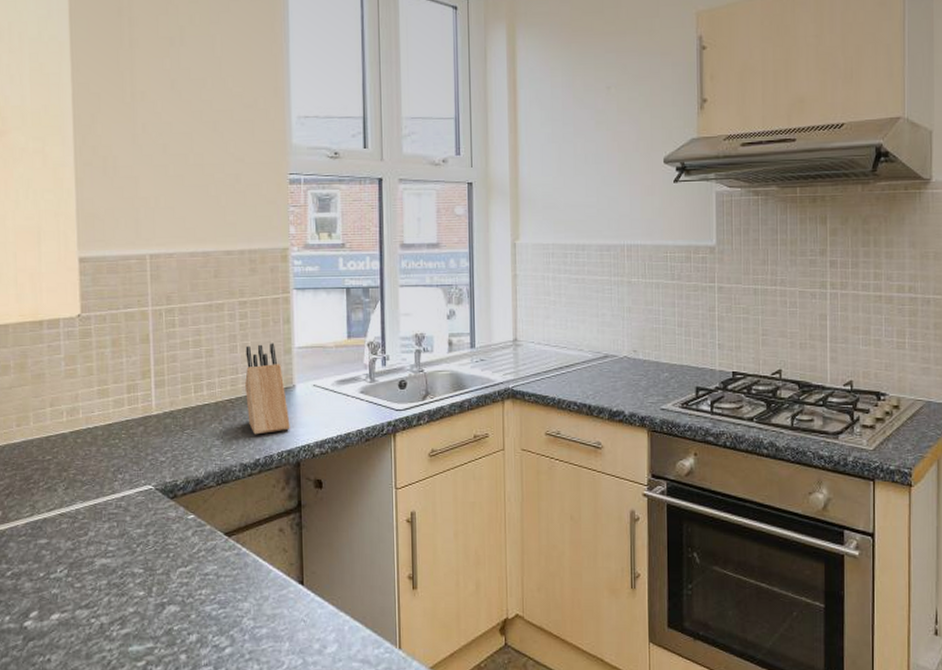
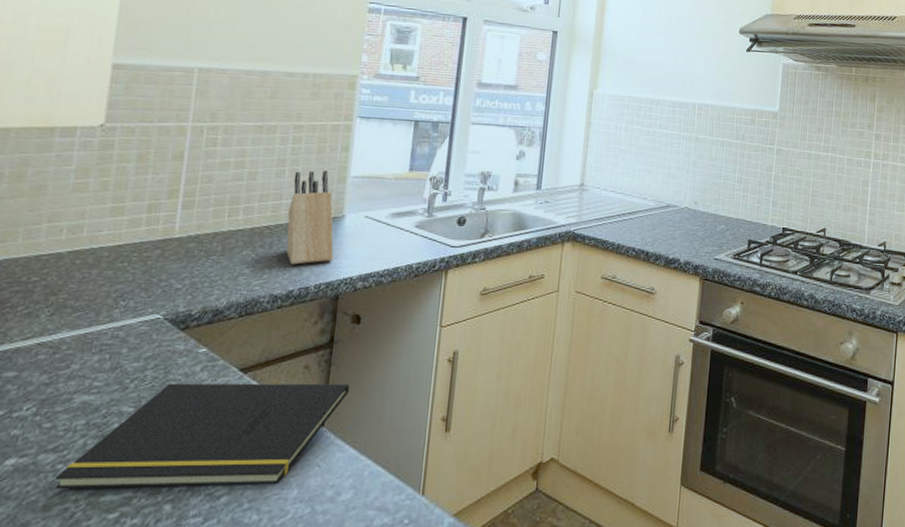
notepad: none [91,545,321,640] -> present [54,383,350,489]

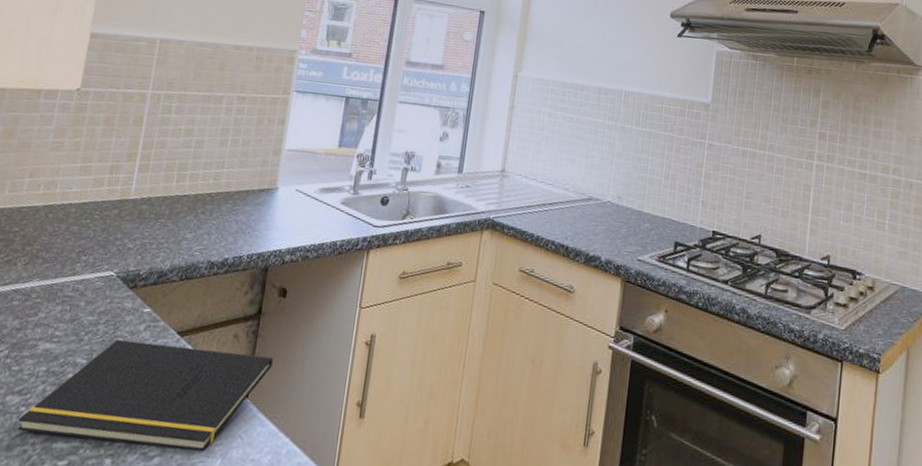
knife block: present [286,170,334,265] -> none [224,141,268,234]

